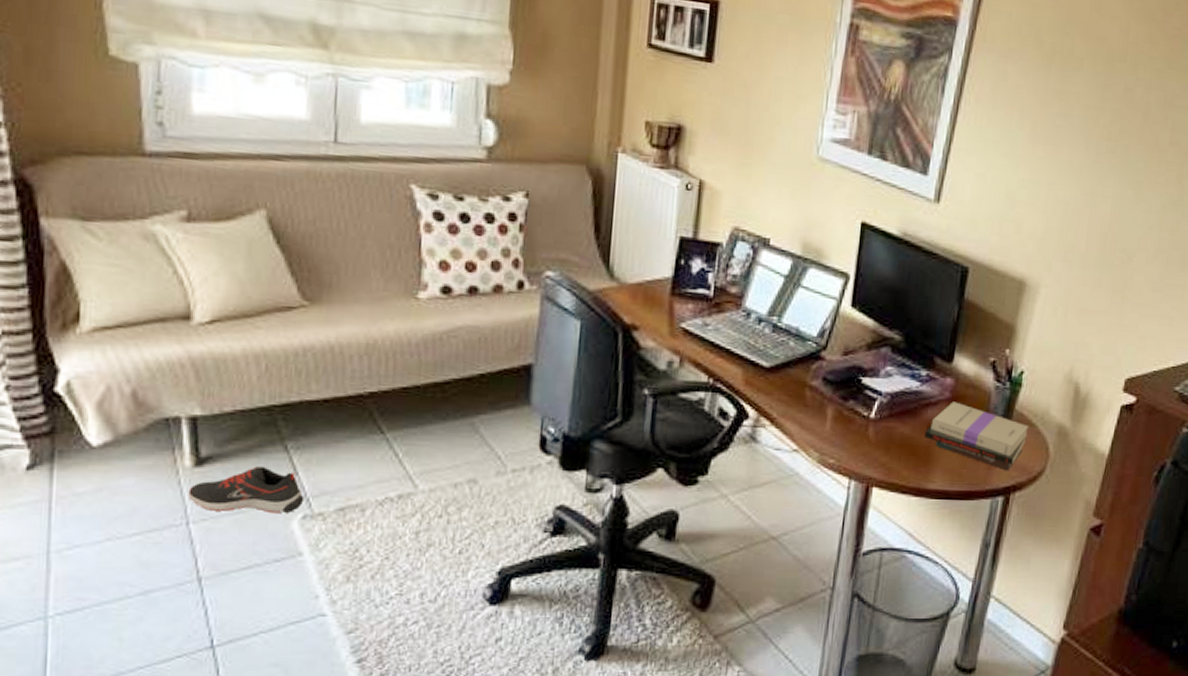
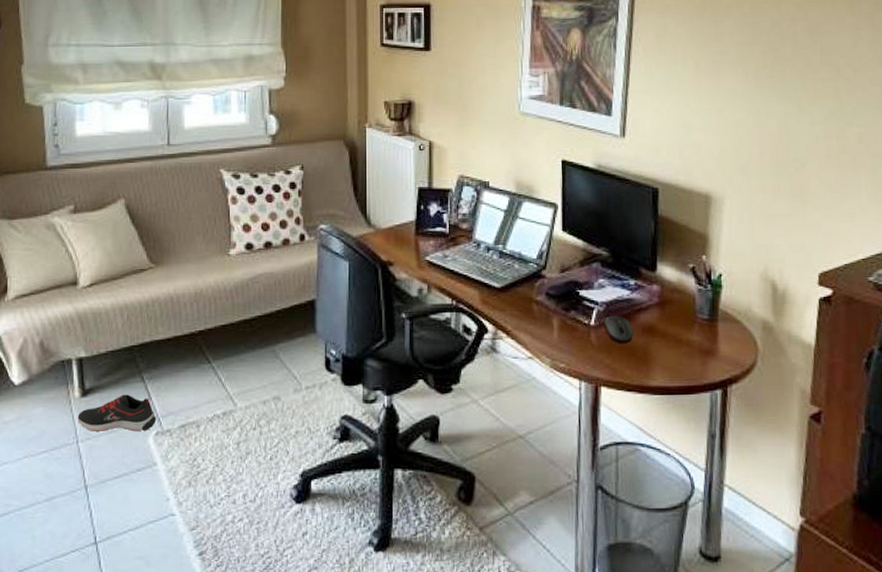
computer mouse: none [885,408,918,440] -> present [604,315,634,343]
books: present [924,401,1029,471] -> none [640,305,735,366]

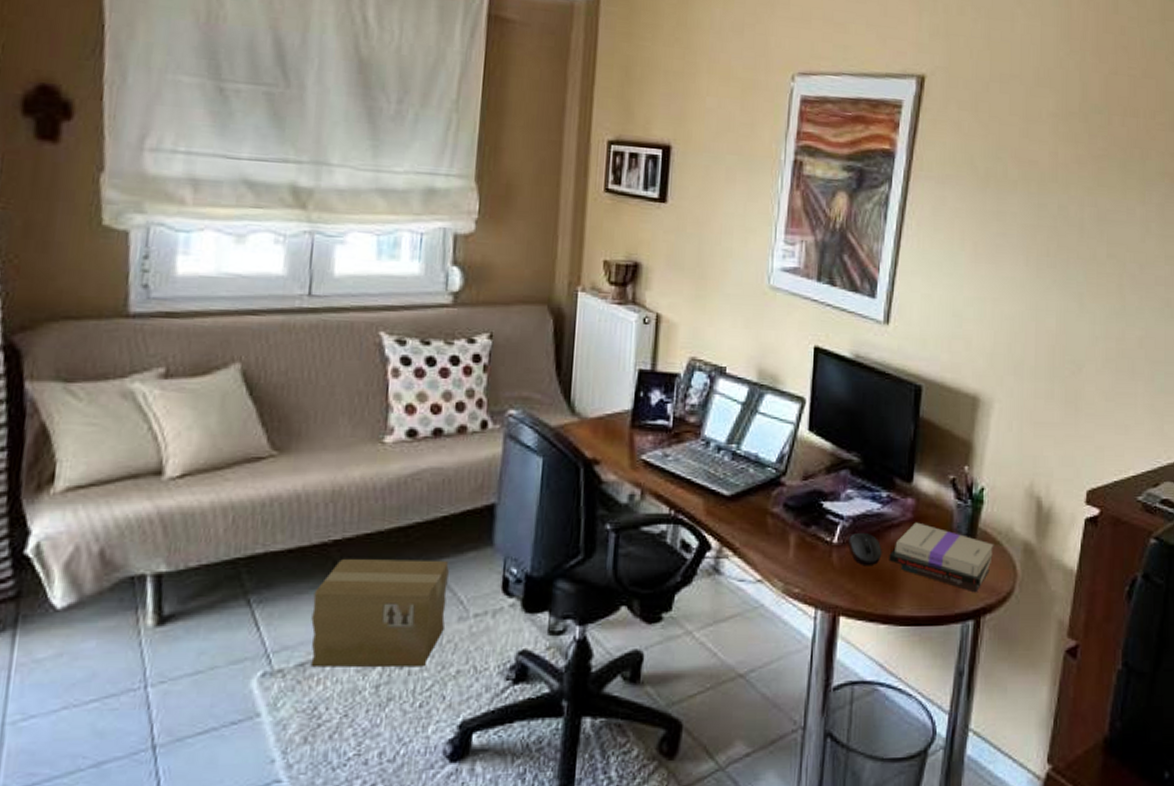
athletic shoe: present [77,394,157,431] -> none [148,623,265,672]
cardboard box: none [187,344,284,429] -> present [310,559,449,668]
books: none [640,305,735,366] -> present [889,522,994,593]

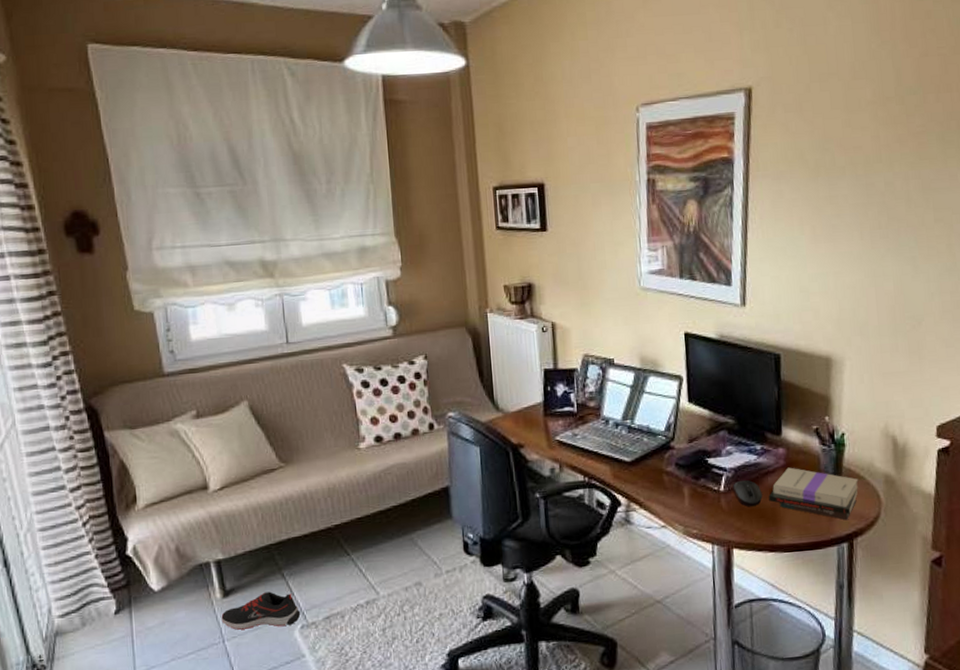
athletic shoe: none [148,623,265,672] -> present [221,591,301,630]
cardboard box: present [310,559,449,668] -> none [327,532,425,619]

